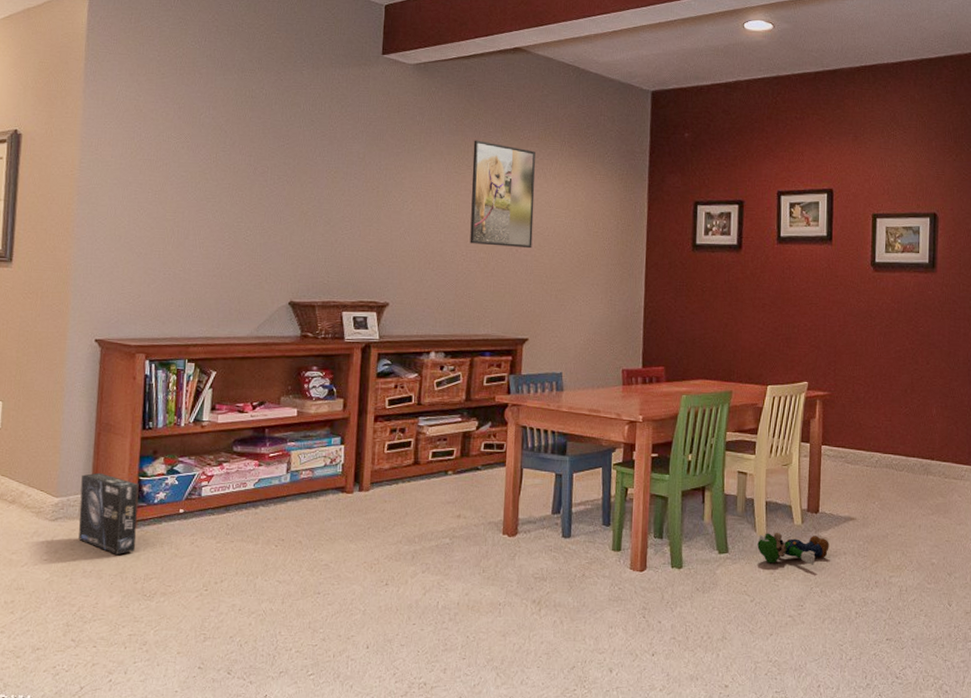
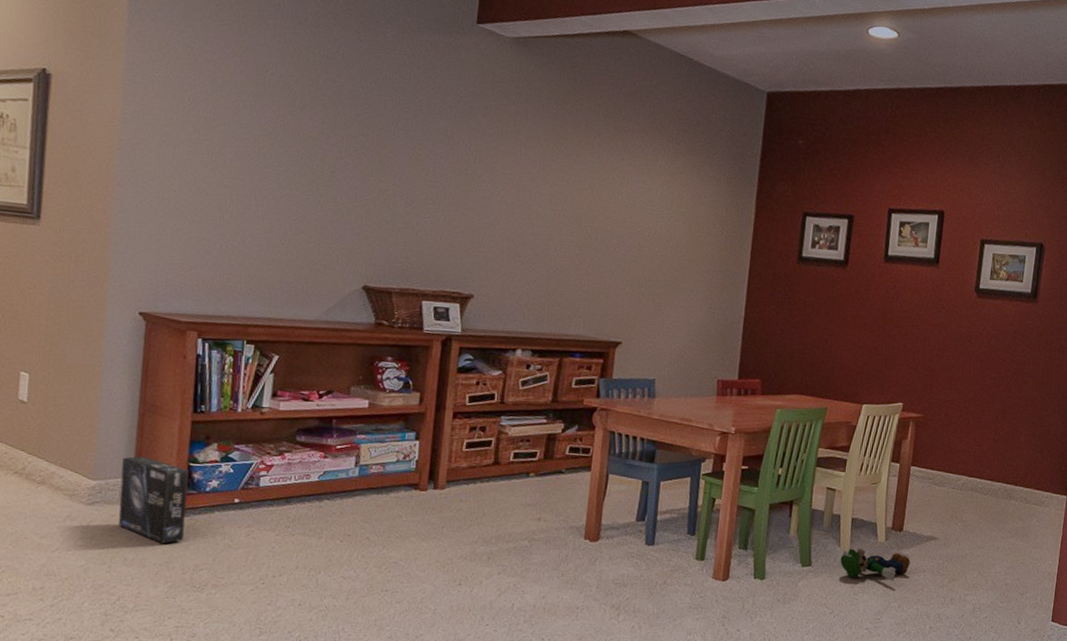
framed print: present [470,140,536,249] -> none [564,127,640,249]

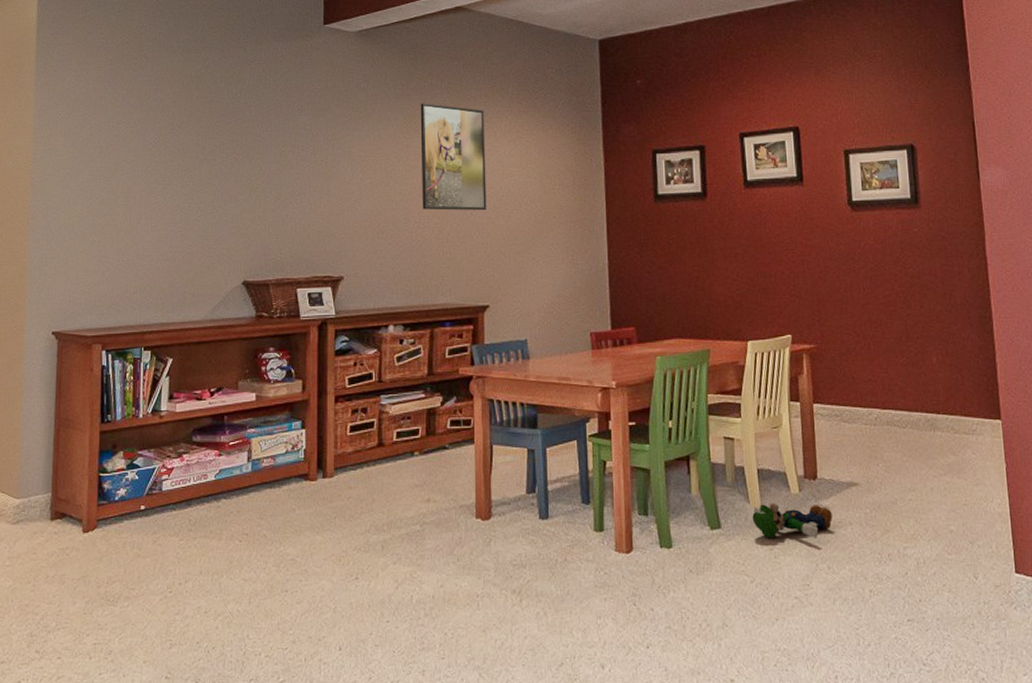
box: present [119,456,189,544] -> none [40,470,99,557]
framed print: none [564,127,640,249] -> present [420,103,487,211]

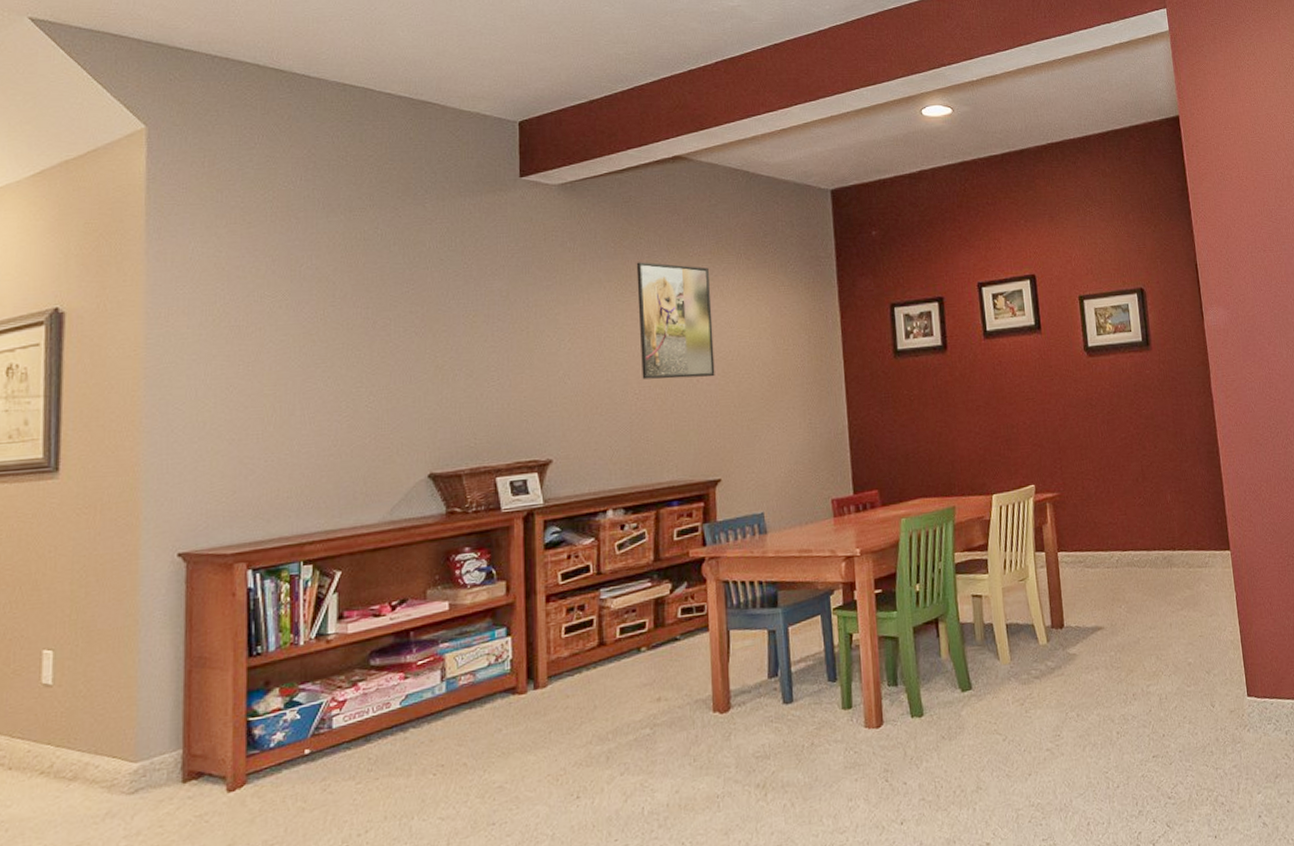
plush toy: present [752,502,833,538] -> none [1002,653,1080,694]

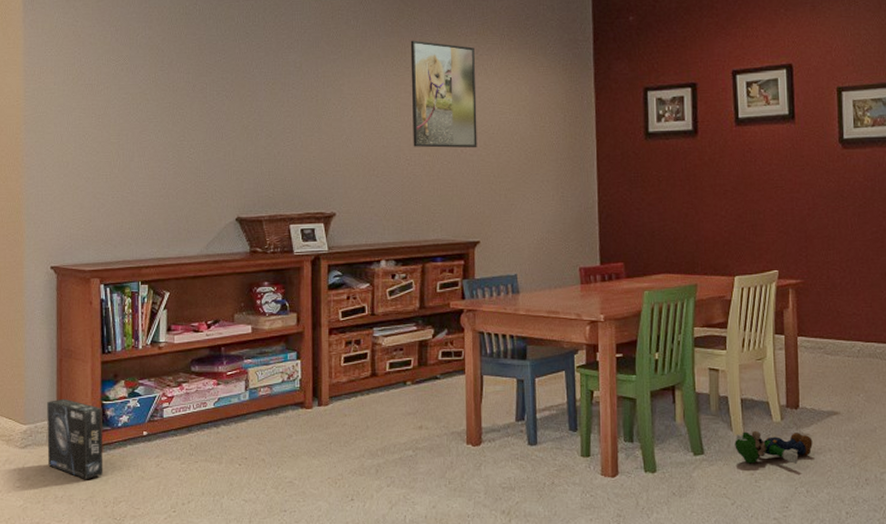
box: none [168,720,249,823] -> present [47,398,103,479]
plush toy: none [1002,653,1080,694] -> present [735,430,813,464]

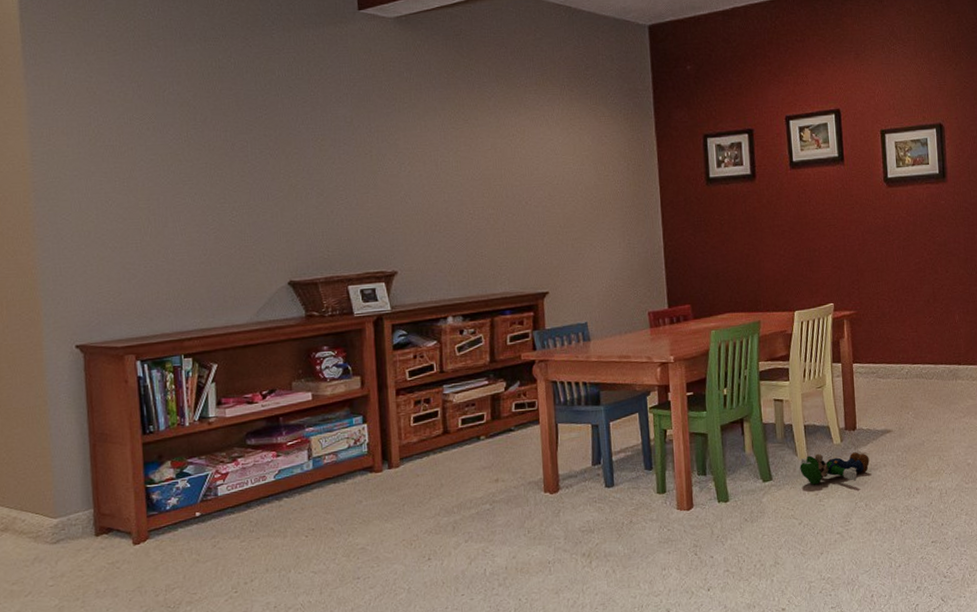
box: present [47,398,103,479] -> none [81,486,152,569]
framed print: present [410,40,477,148] -> none [468,92,542,201]

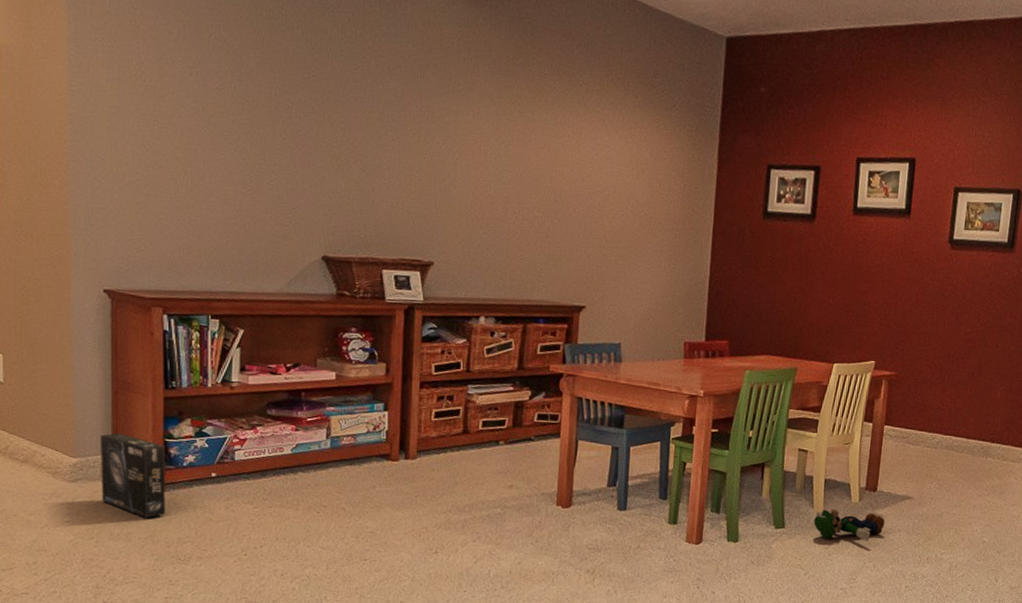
box: none [81,486,152,569] -> present [101,433,166,518]

